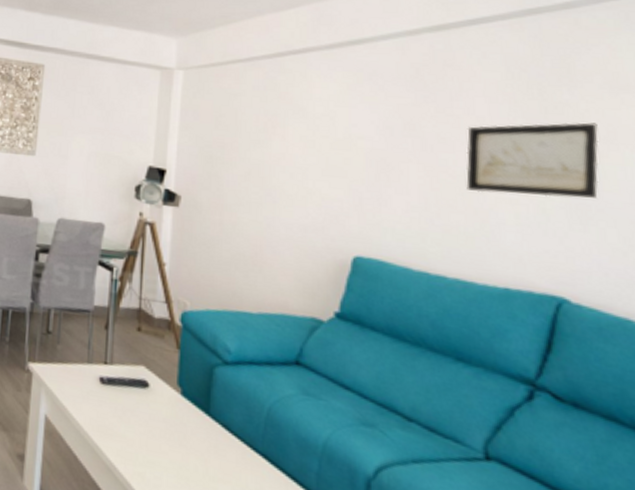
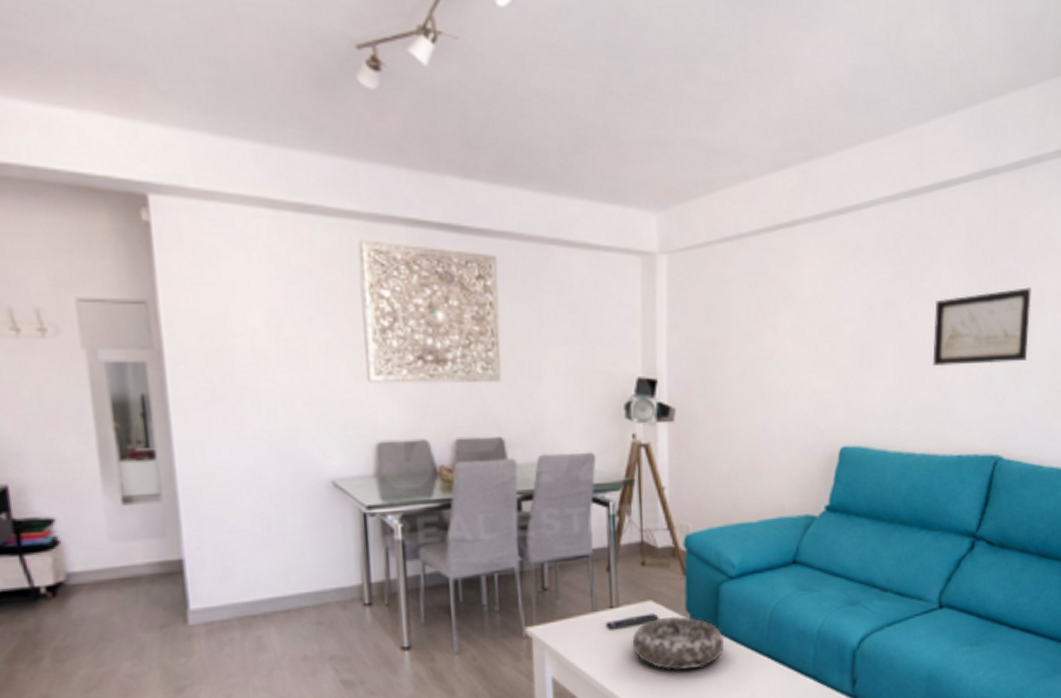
decorative bowl: none [121,385,216,448] -> present [632,616,725,671]

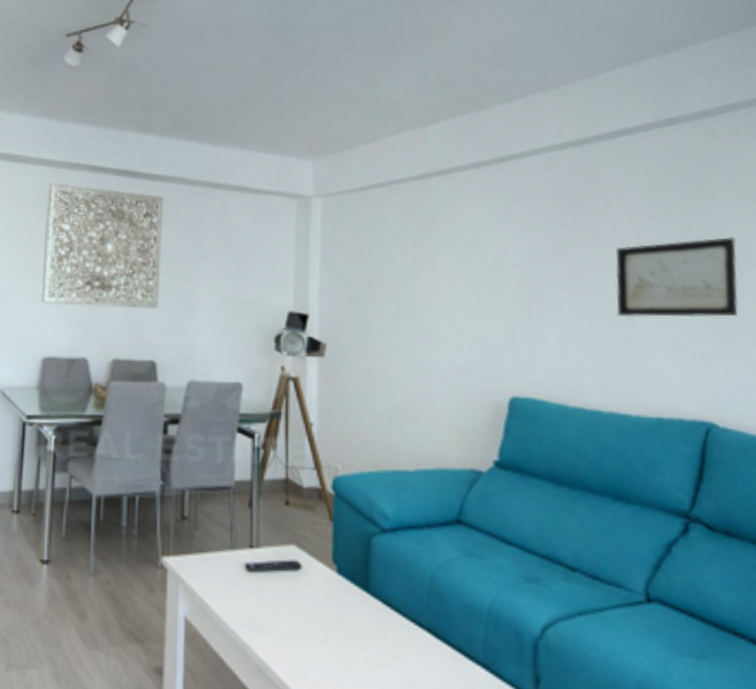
decorative bowl: present [632,616,725,671] -> none [271,566,376,633]

